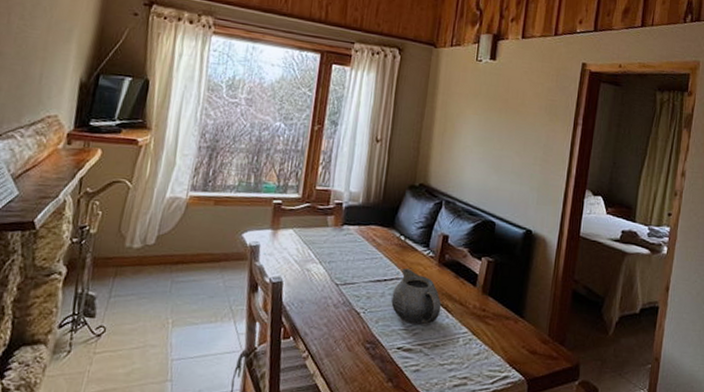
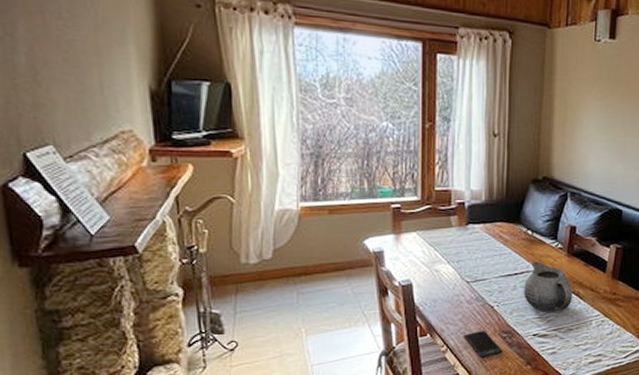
smartphone: none [326,337,365,369] -> present [463,330,503,358]

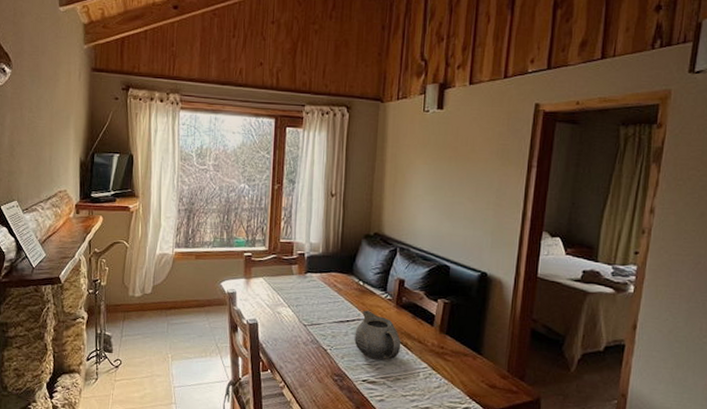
smartphone: present [463,330,503,358] -> none [299,371,334,397]

